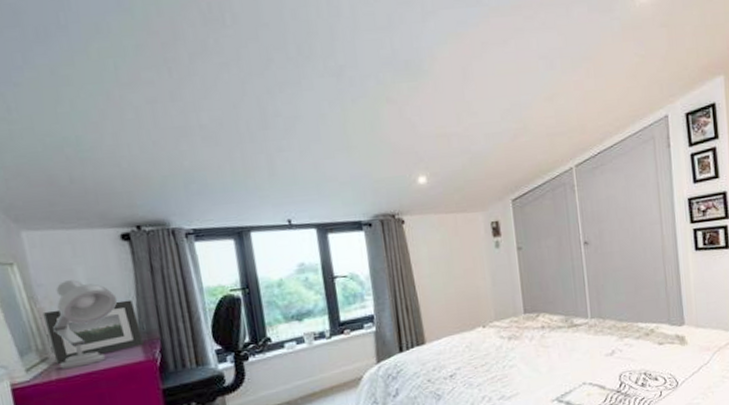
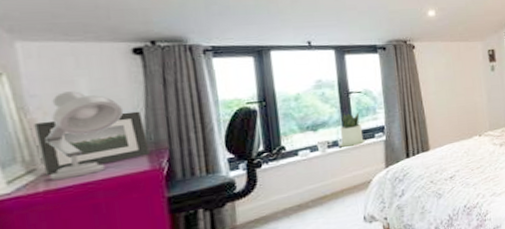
planter: none [325,298,354,340] -> present [340,111,365,148]

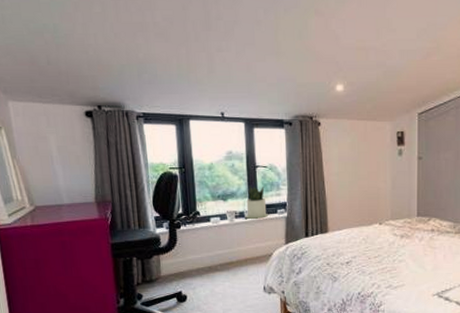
picture frame: present [34,111,150,176] -> none [22,167,99,214]
desk lamp: present [45,91,124,181] -> none [30,146,80,219]

